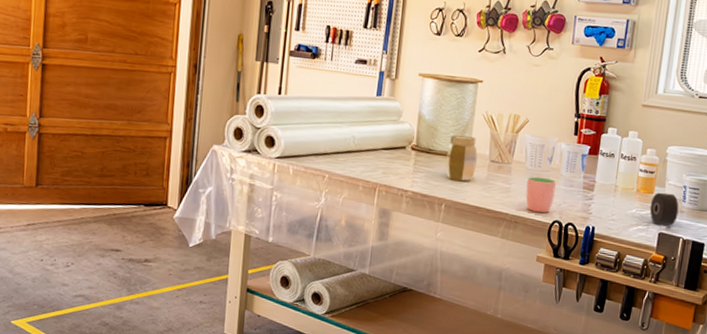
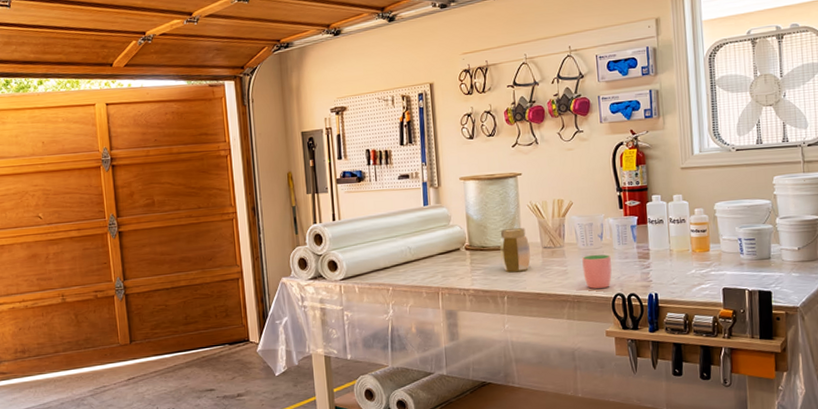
duct tape: present [649,192,679,226] -> none [708,248,739,281]

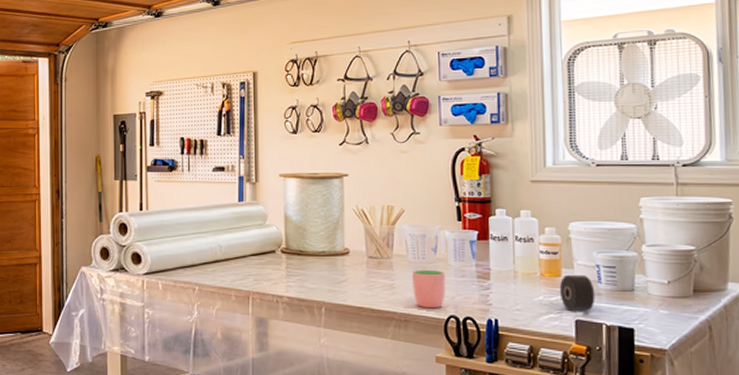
jar: present [500,227,531,273] -> none [320,232,353,282]
duct tape: none [708,248,739,281] -> present [559,274,595,311]

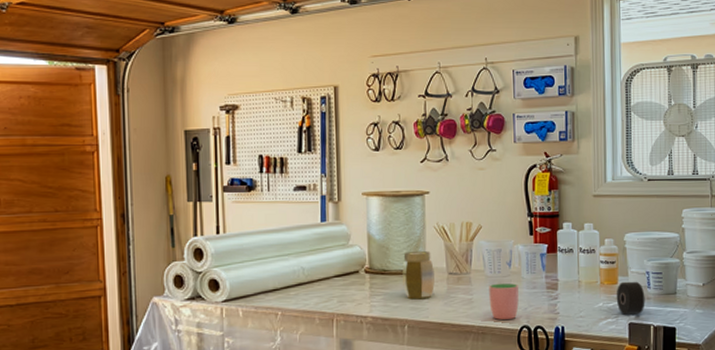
jar: none [320,232,353,282] -> present [402,250,435,300]

